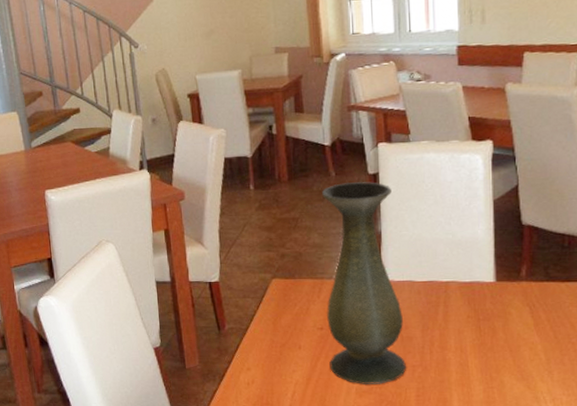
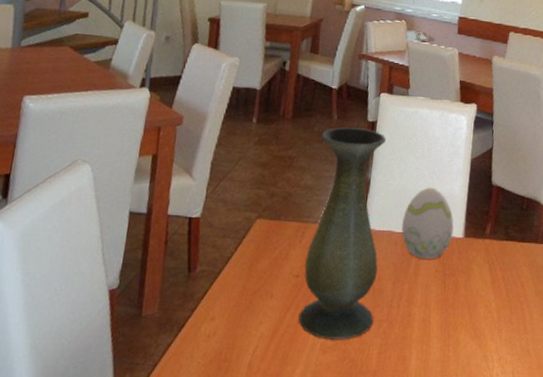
decorative egg: none [422,234,483,306] -> present [401,187,455,259]

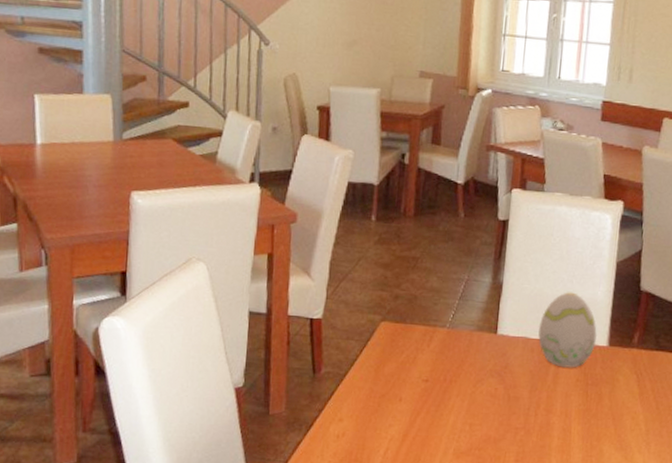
vase: present [298,127,386,340] -> none [429,226,519,446]

